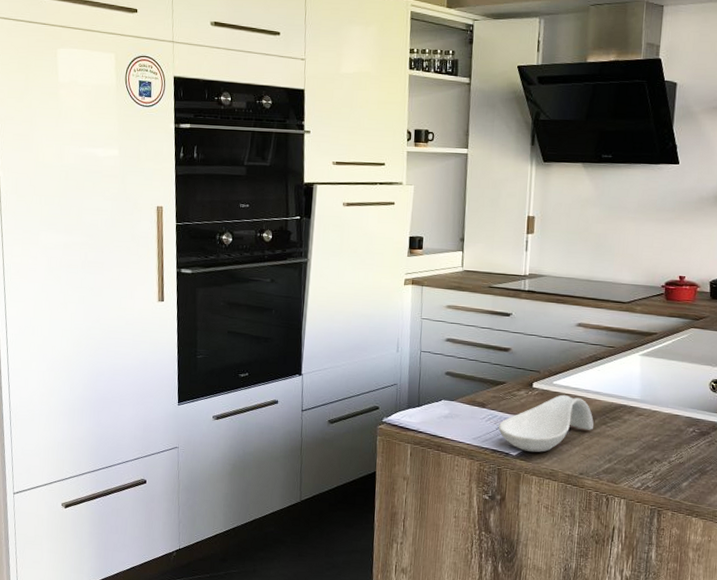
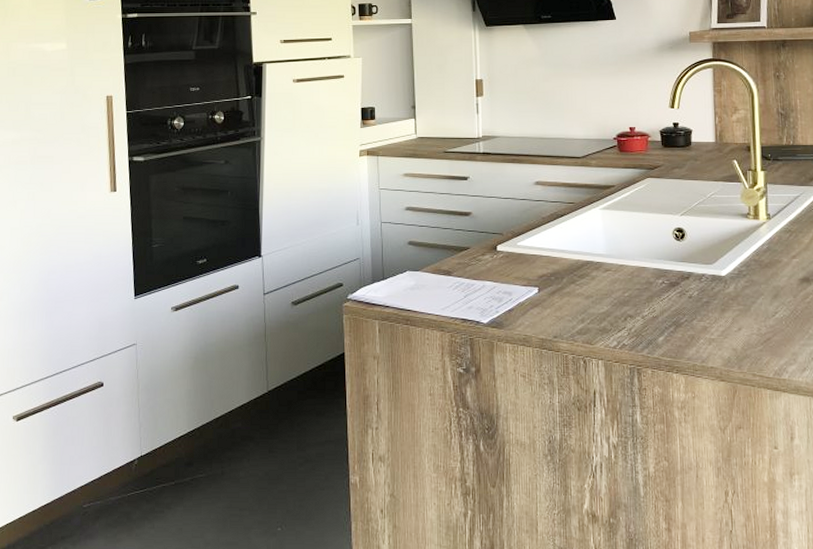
spoon rest: present [499,394,594,452] -> none [467,255,563,318]

